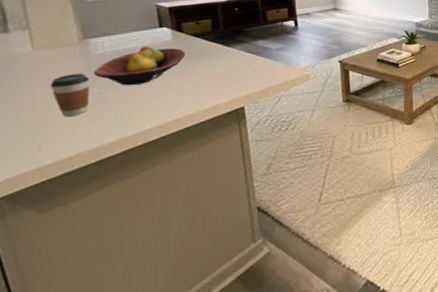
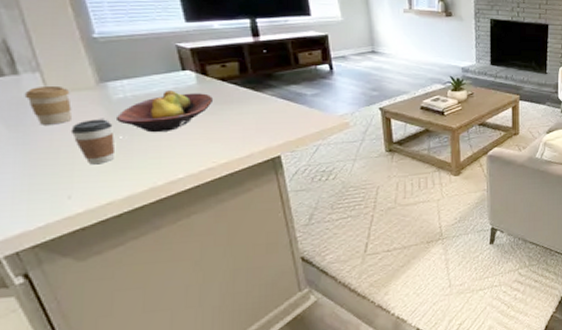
coffee cup: none [11,42,54,80] -> present [24,85,73,125]

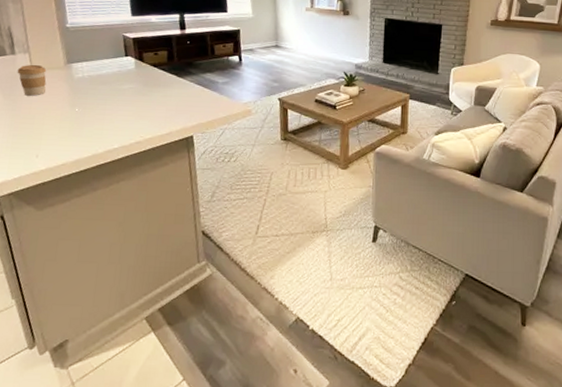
coffee cup: present [70,119,114,165] -> none [43,93,73,131]
fruit bowl: present [117,90,214,133] -> none [75,73,146,108]

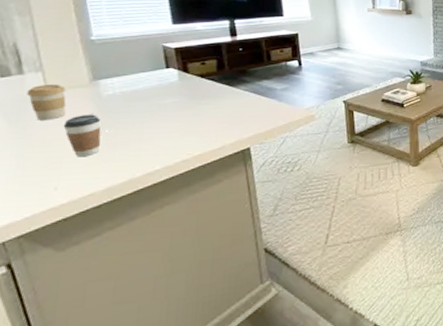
coffee cup: none [43,93,73,131] -> present [63,114,101,157]

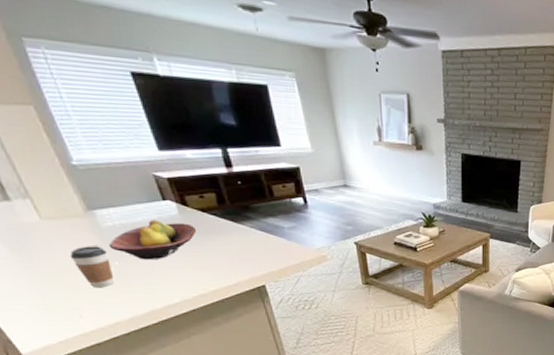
coffee cup: present [26,83,67,120] -> none [20,212,70,250]
fruit bowl: none [105,87,193,127] -> present [109,220,197,260]

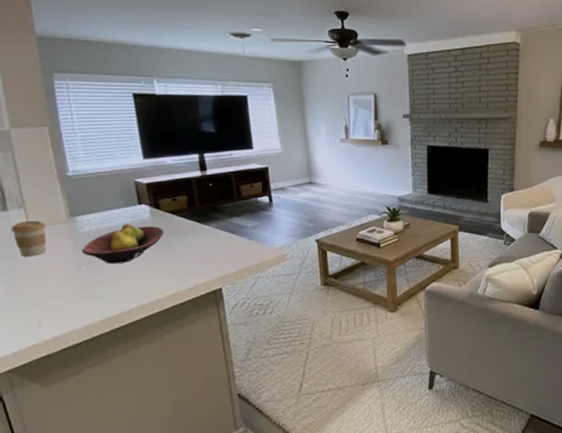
coffee cup: none [20,212,70,250] -> present [11,220,47,257]
coffee cup: present [69,246,114,288] -> none [44,251,79,294]

